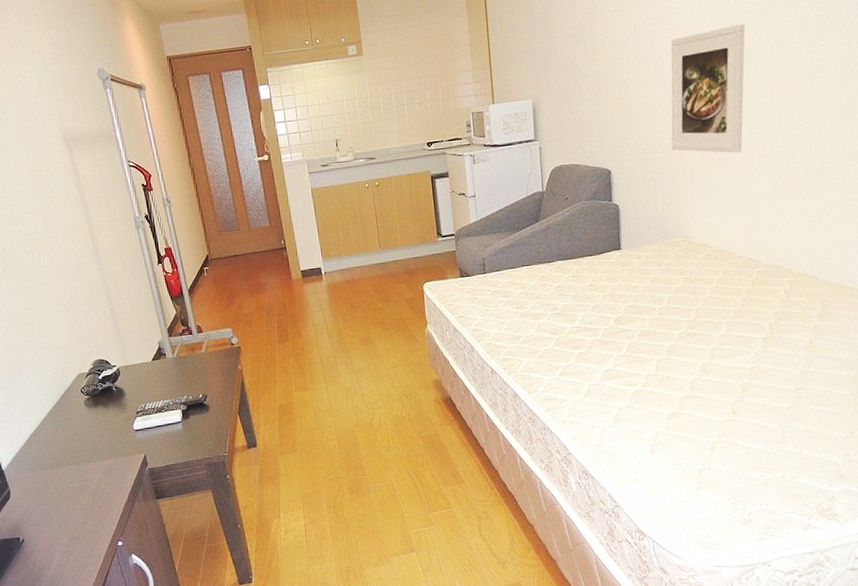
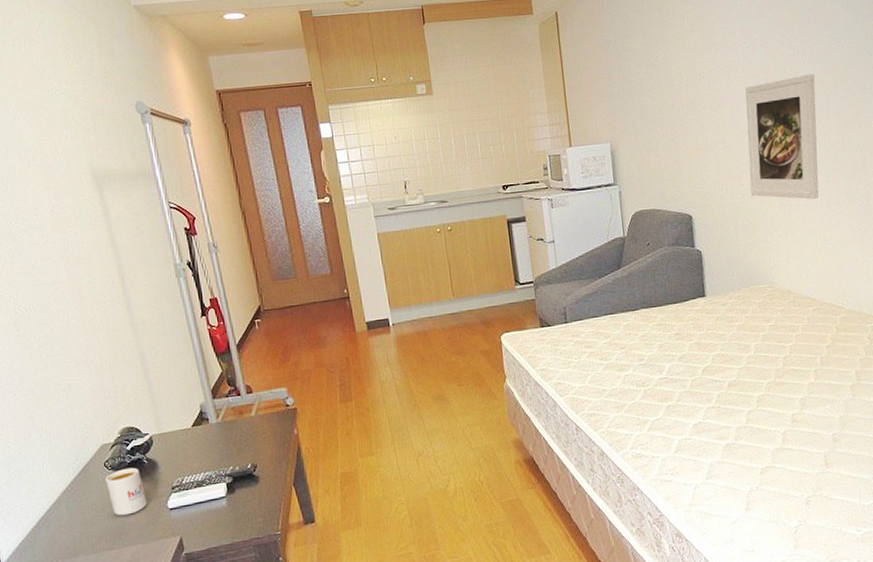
mug: none [82,394,117,435] -> present [105,467,147,516]

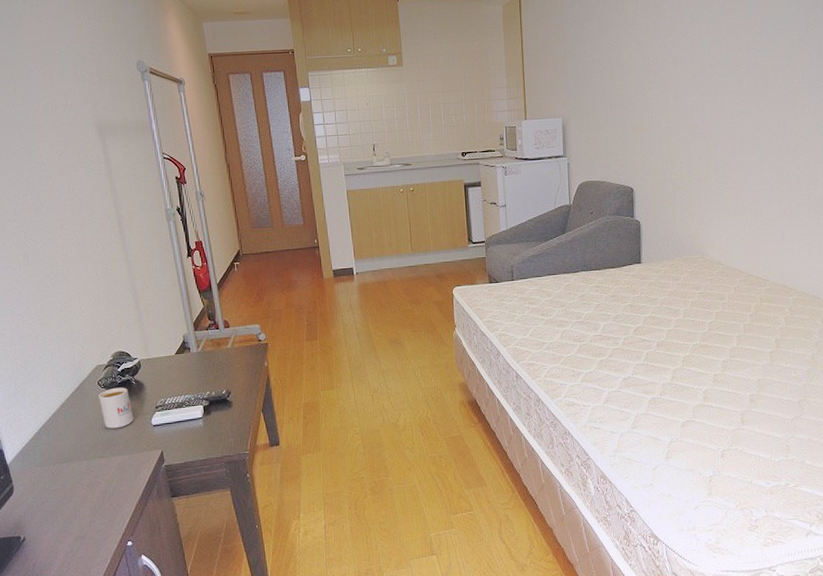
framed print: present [745,73,819,199] -> none [689,62,756,179]

